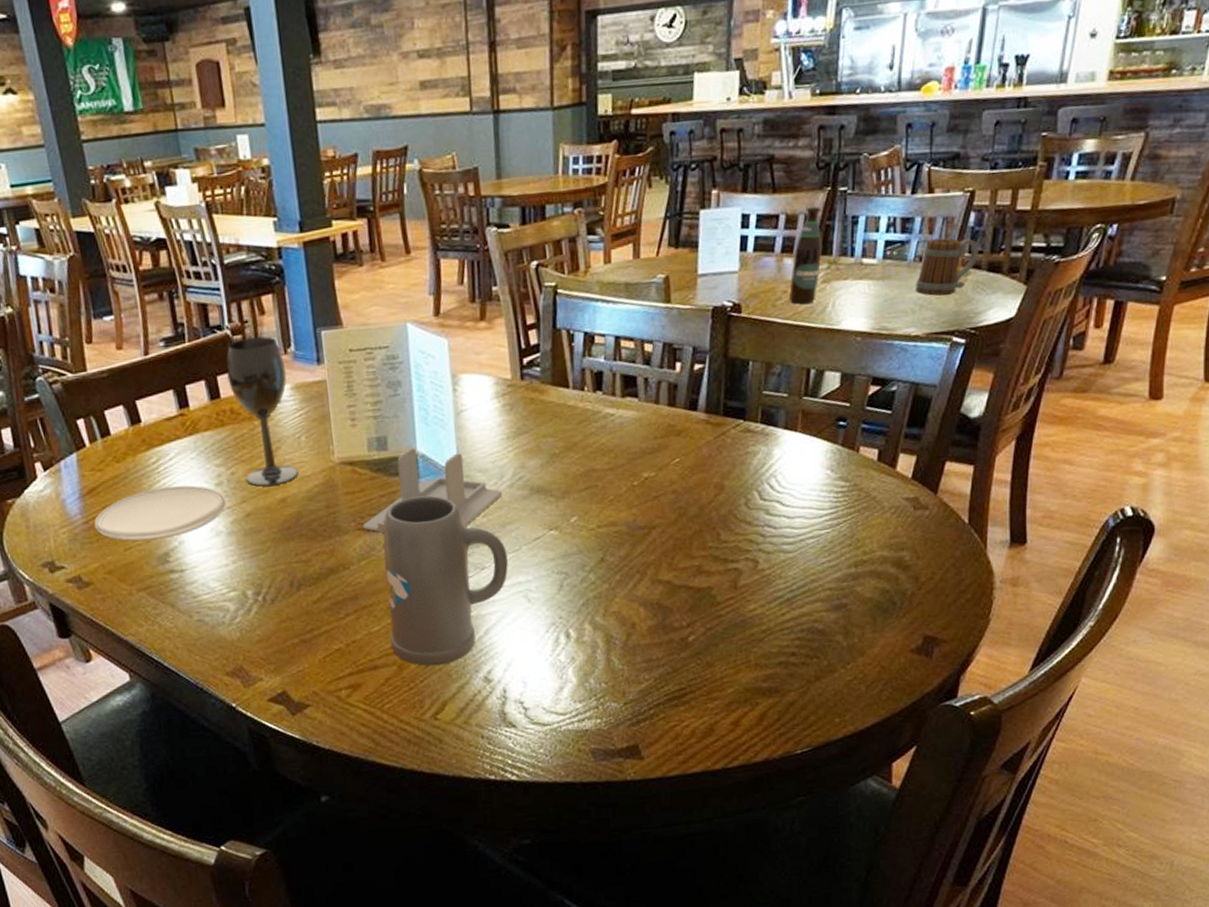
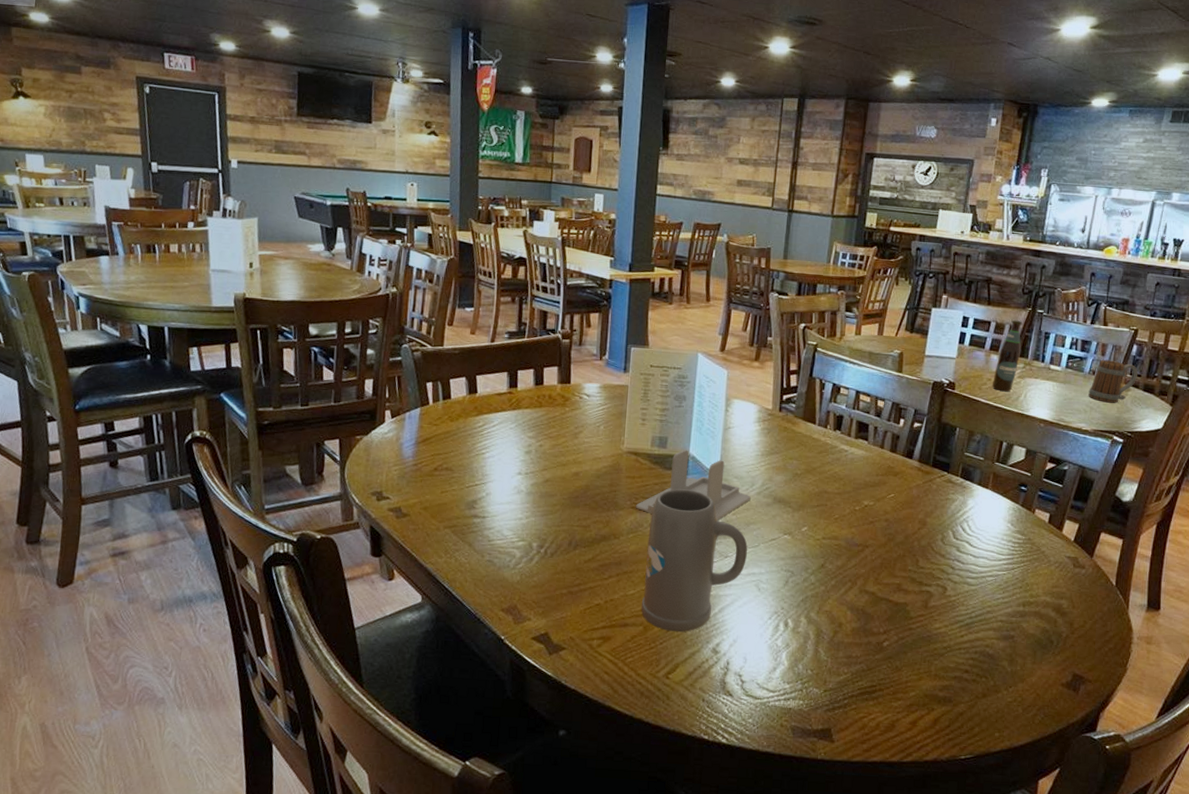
plate: present [95,485,227,542] -> none [422,447,531,489]
wine glass: present [226,336,298,487] -> none [551,343,599,461]

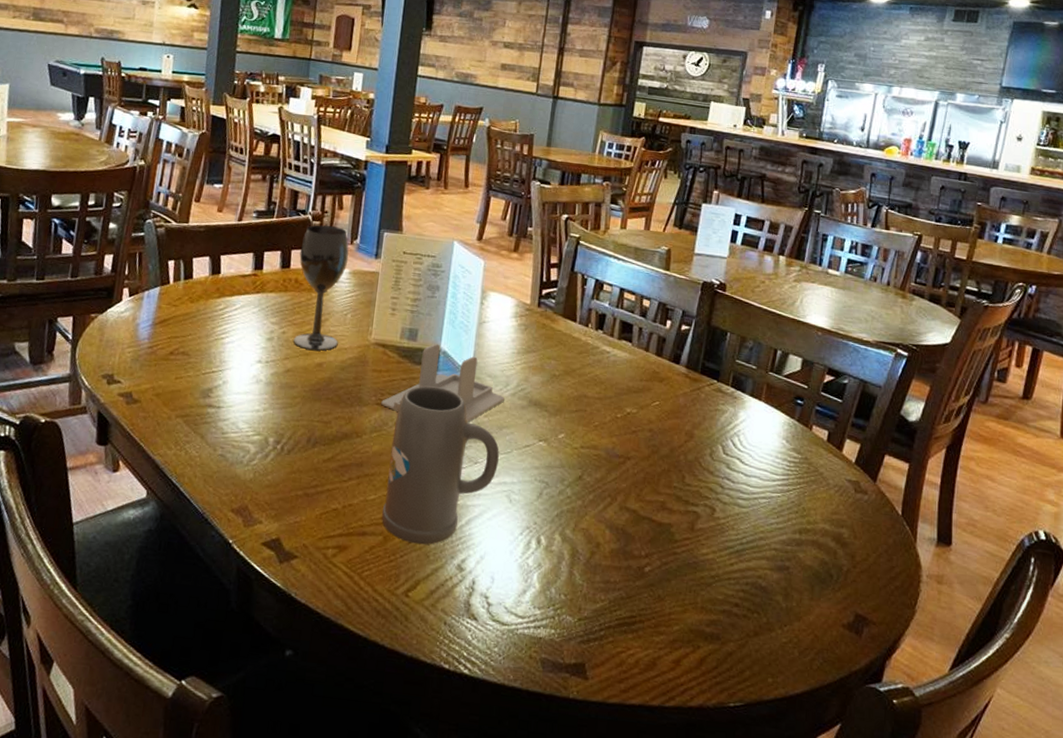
wine glass: none [551,343,599,461] -> present [294,225,349,351]
bottle: present [991,319,1023,392] -> none [765,219,799,296]
beer mug: present [1088,359,1138,403] -> none [870,265,922,313]

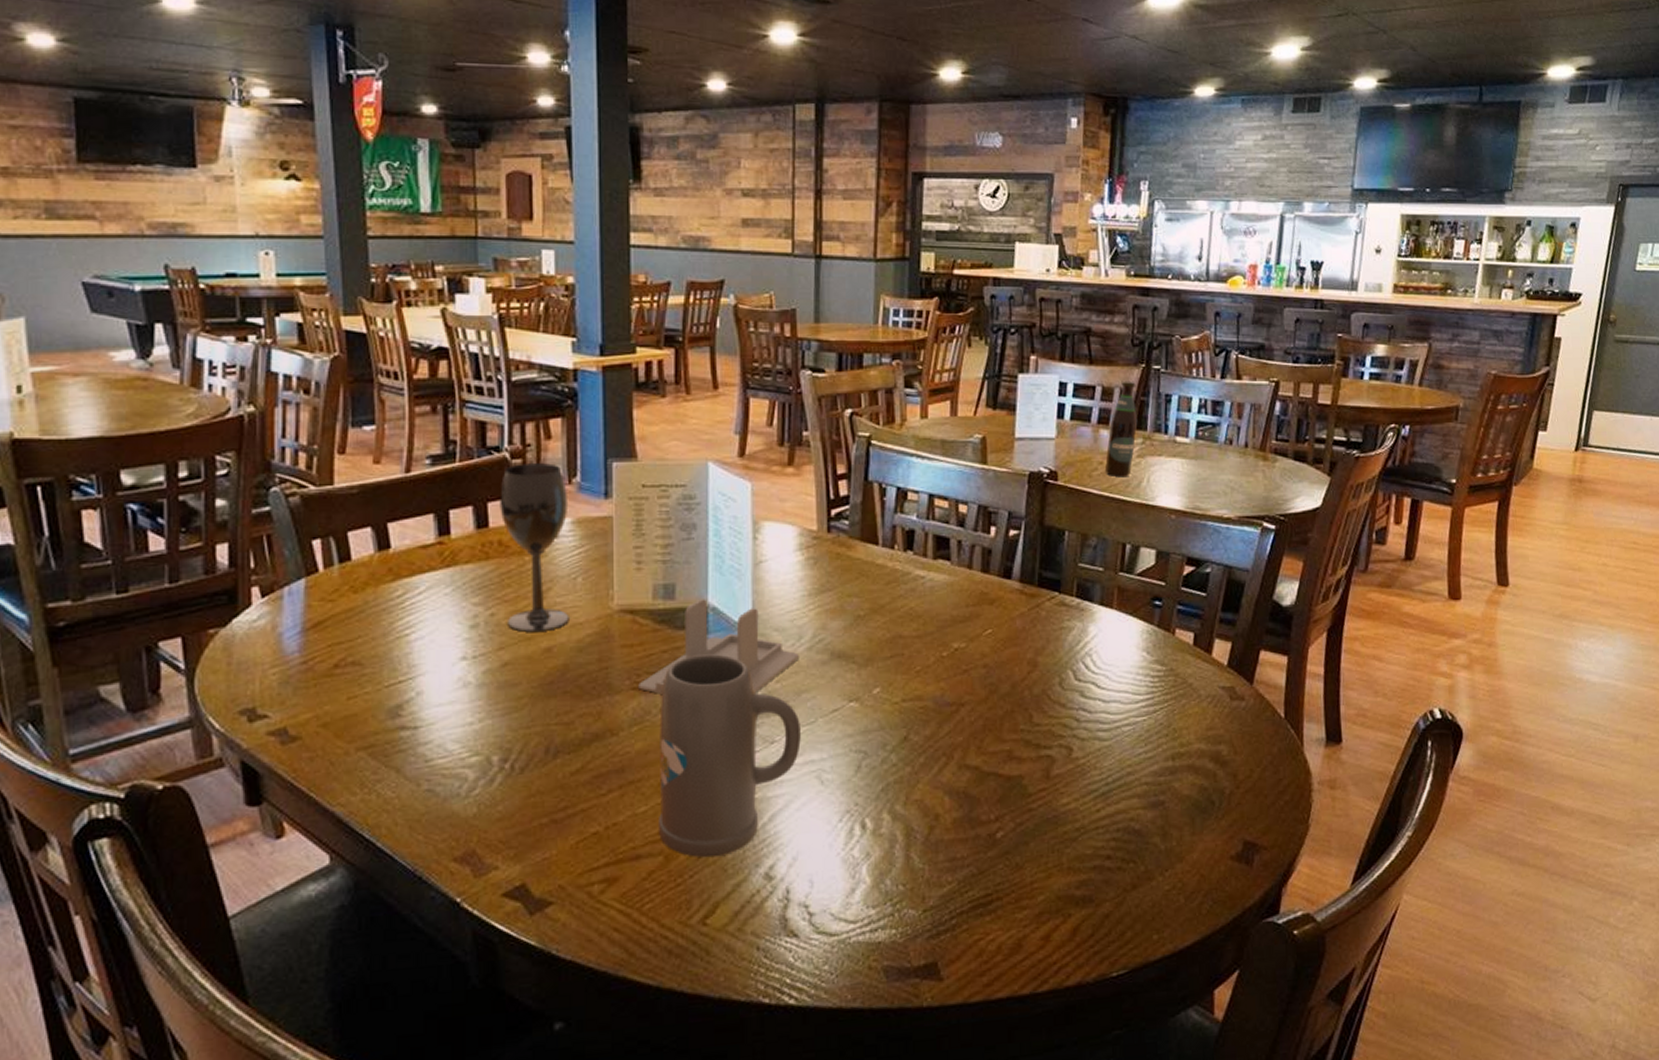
bottle: none [765,219,799,296] -> present [1104,381,1138,478]

